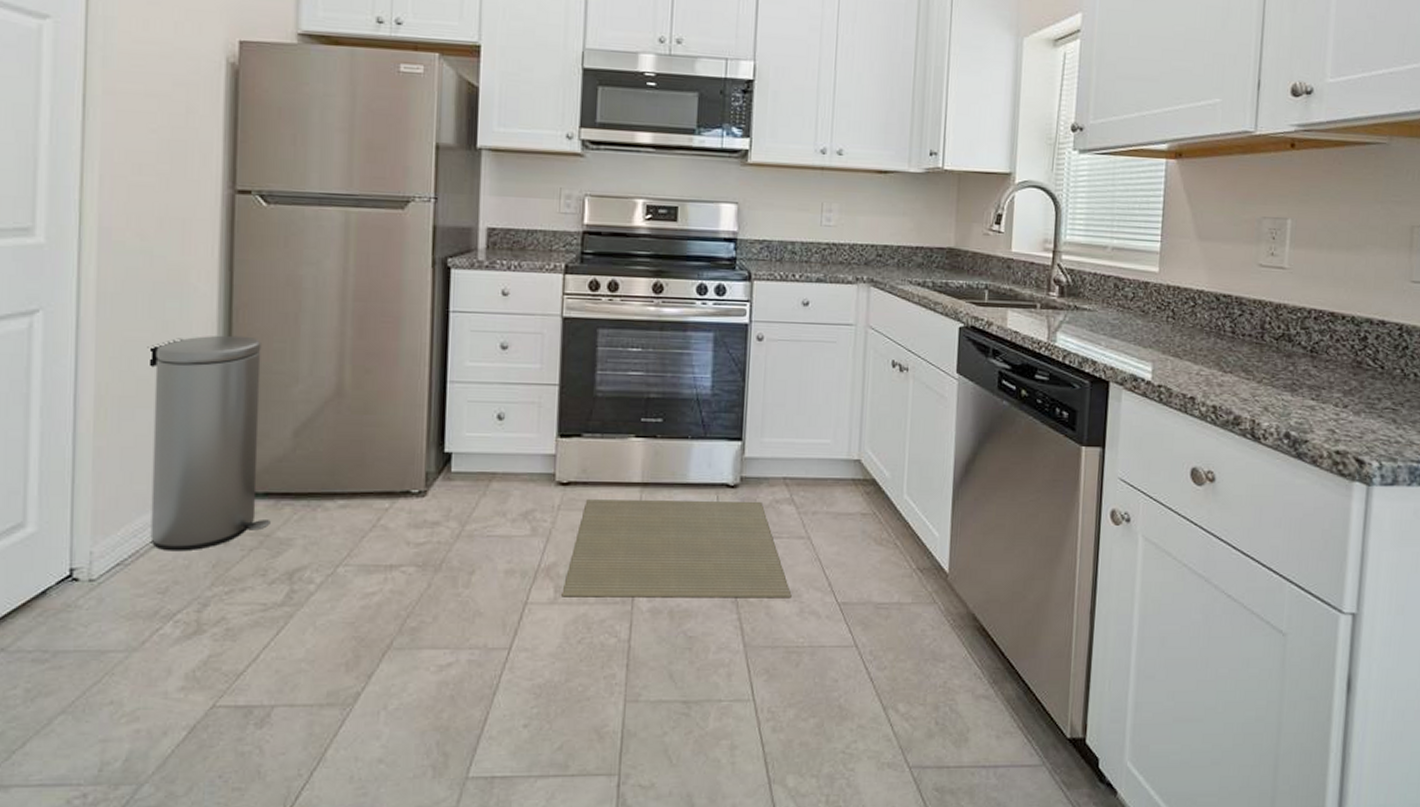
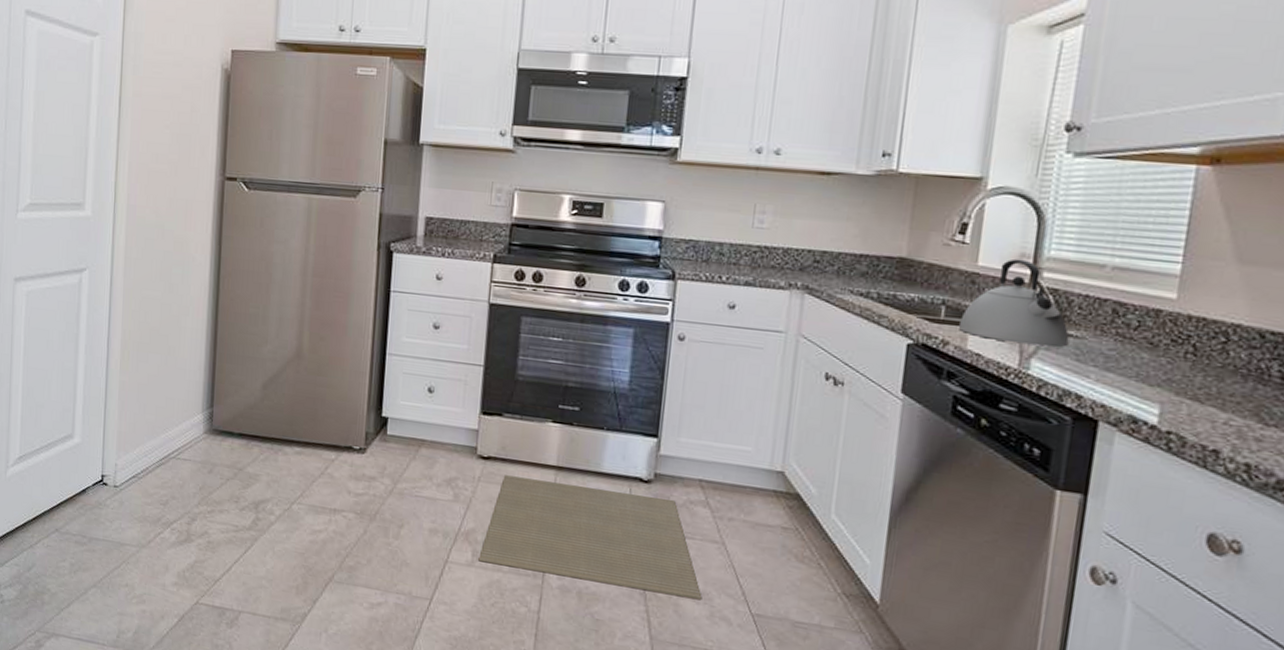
pedal bin: present [147,335,271,552] -> none [156,298,243,474]
kettle: none [999,244,1084,321] -> present [958,258,1069,348]

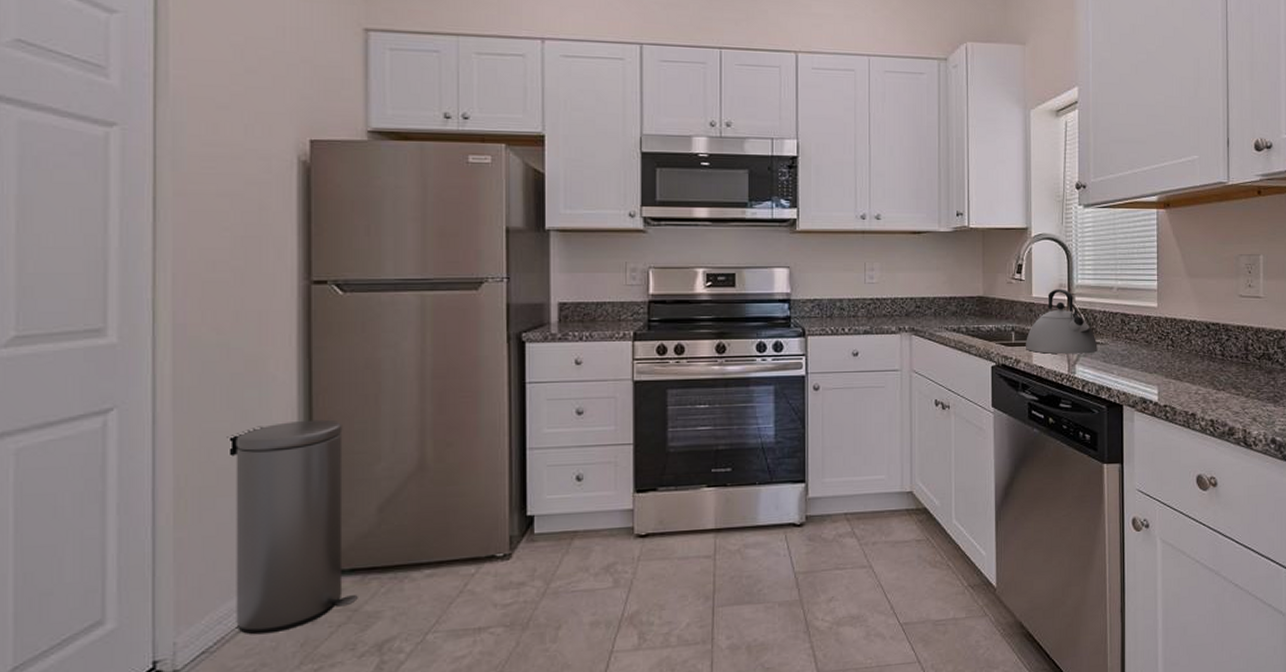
pedal bin: none [156,298,243,474] -> present [227,419,358,635]
doormat: present [478,475,702,599] -> none [645,538,858,643]

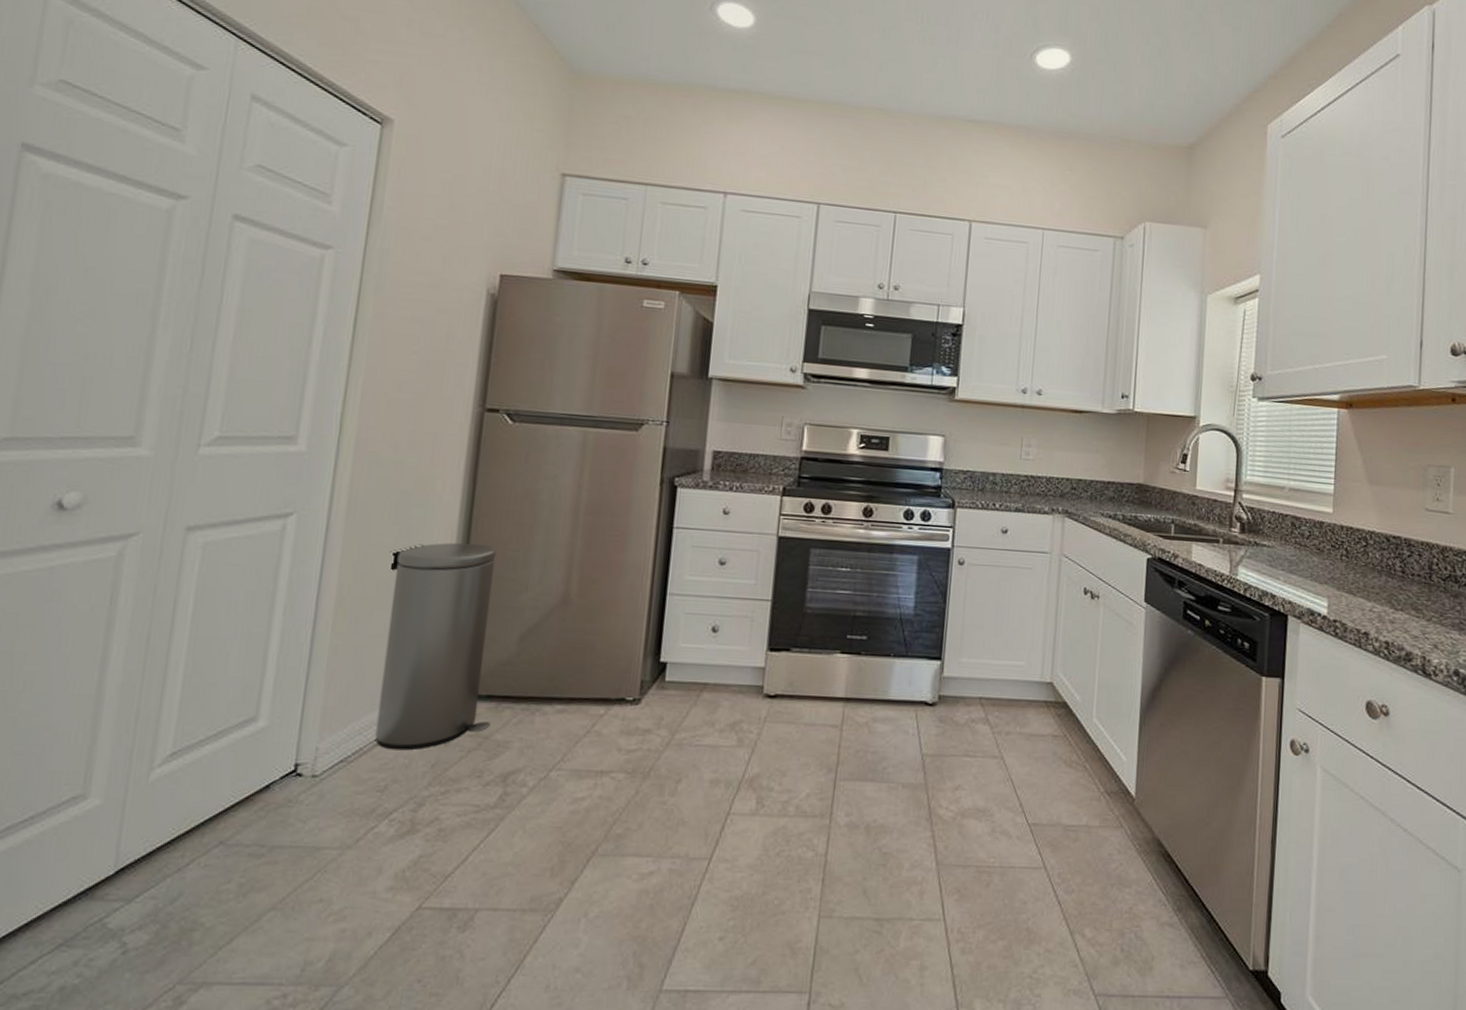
kettle: present [1025,289,1098,355] -> none [1184,483,1264,556]

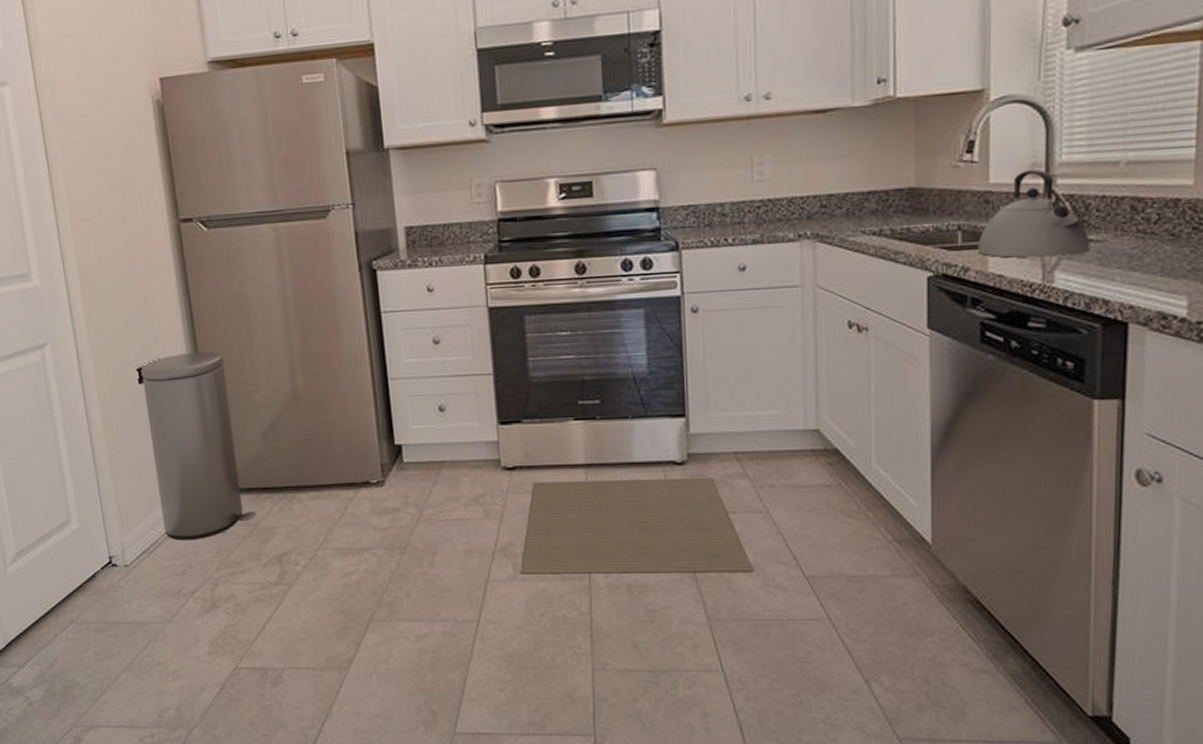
doormat: none [763,712,984,816] -> present [520,478,754,574]
kettle: none [1184,483,1264,556] -> present [976,169,1091,258]

